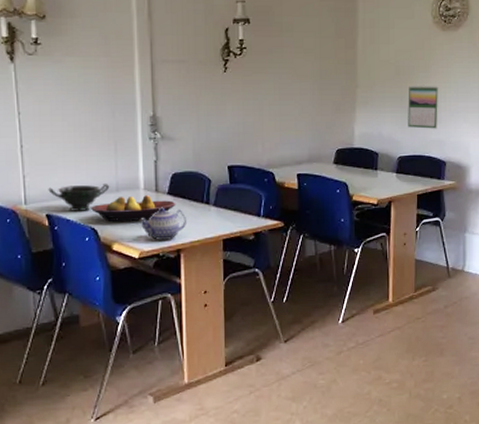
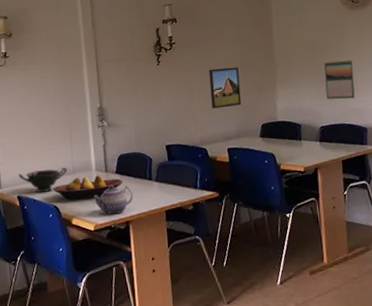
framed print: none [282,82,317,128] -> present [208,67,242,109]

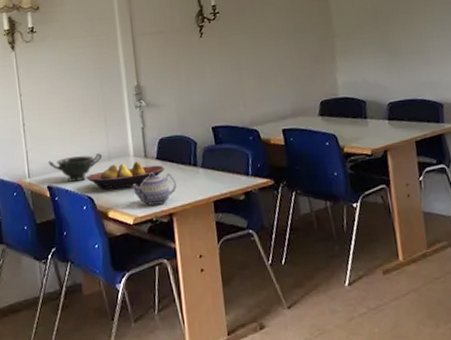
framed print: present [208,67,242,109] -> none [258,37,297,85]
calendar: present [324,59,356,100] -> none [389,26,428,72]

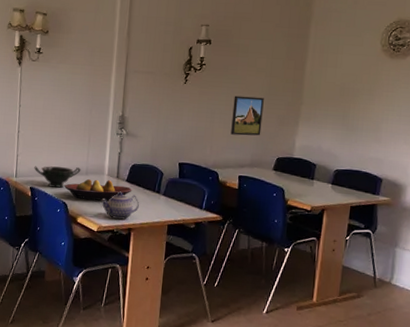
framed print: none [258,37,297,85] -> present [231,95,264,136]

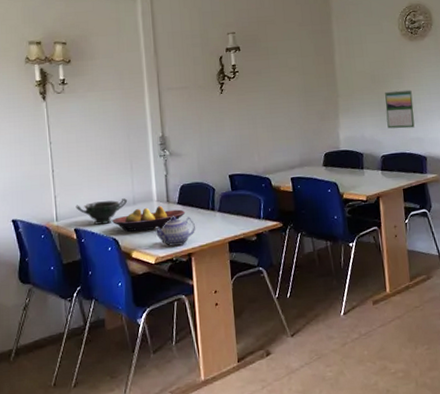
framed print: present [231,95,264,136] -> none [272,96,305,138]
calendar: none [347,106,382,148] -> present [385,89,415,129]

